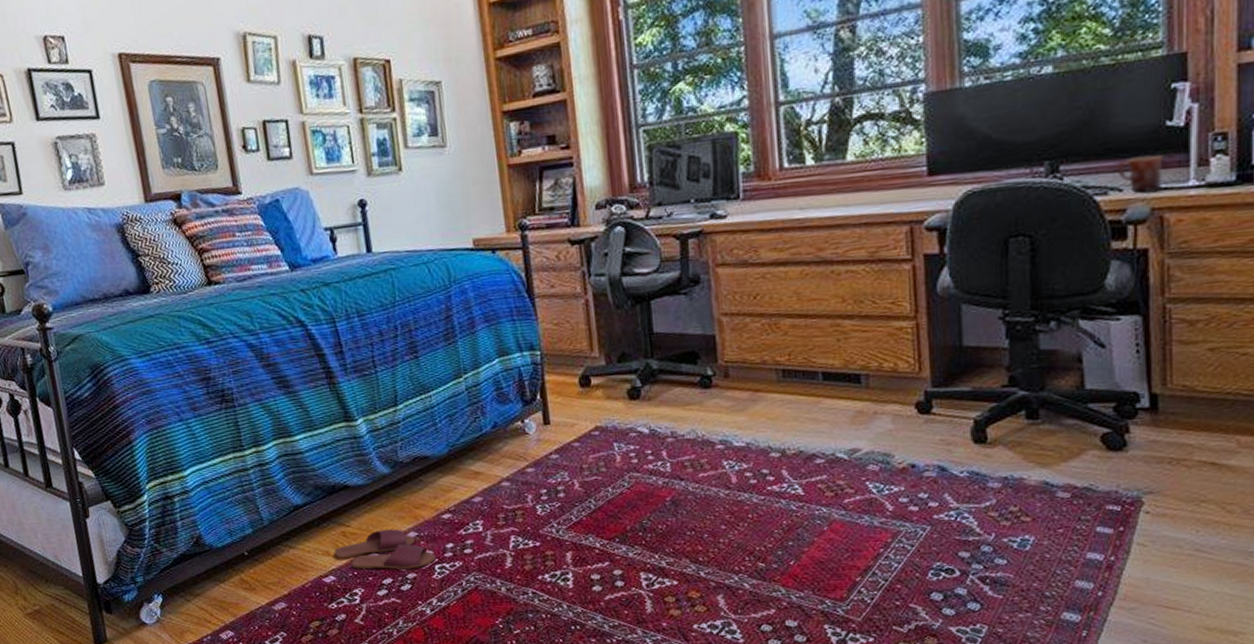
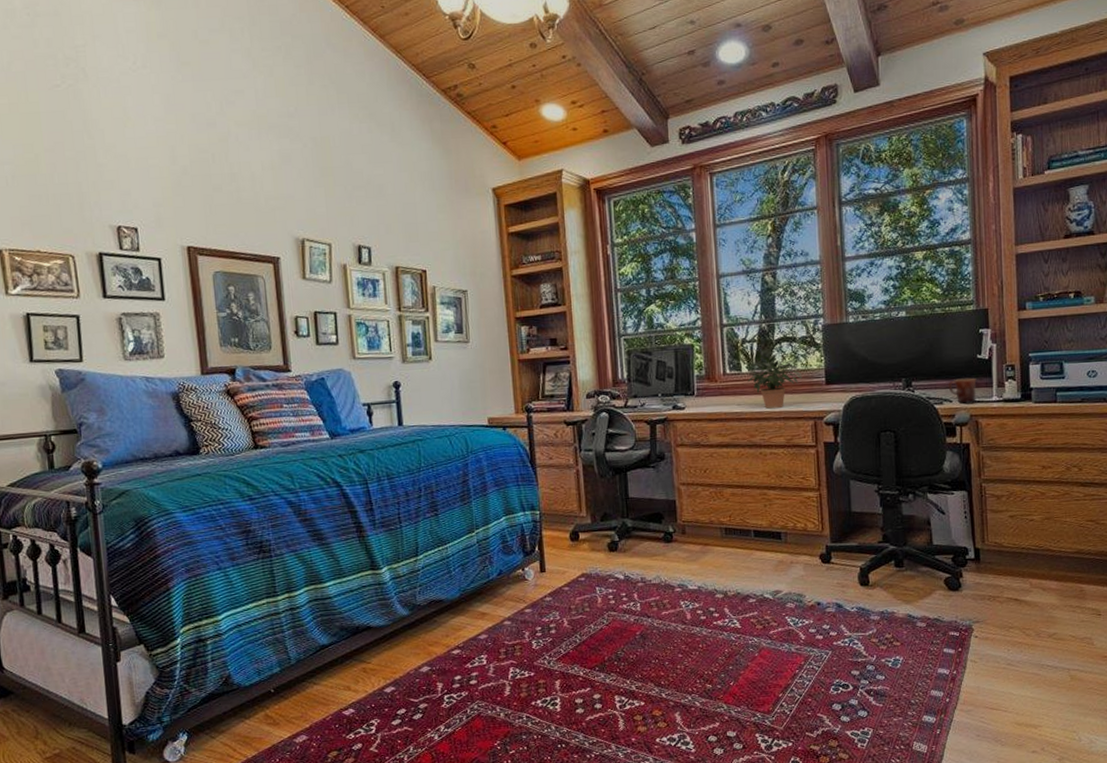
slippers: present [334,529,436,570] -> none [355,664,445,702]
potted plant: none [813,134,894,213] -> present [747,350,803,410]

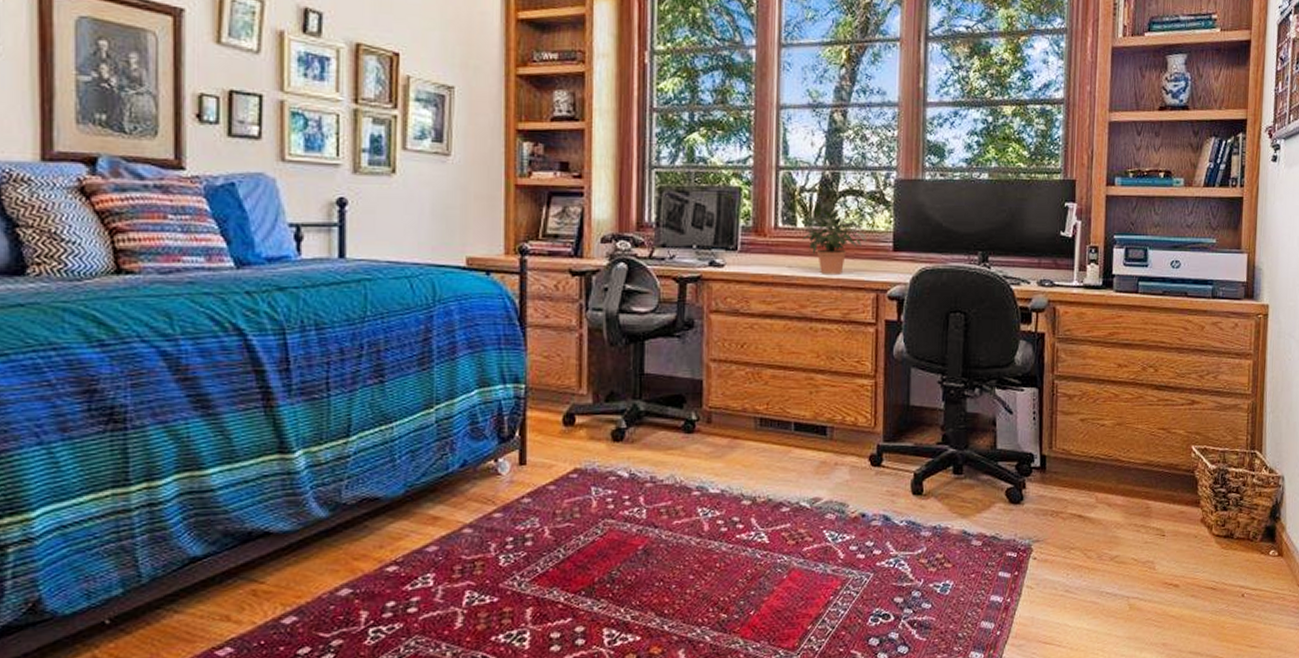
mug: present [948,378,977,403] -> none [1027,257,1058,286]

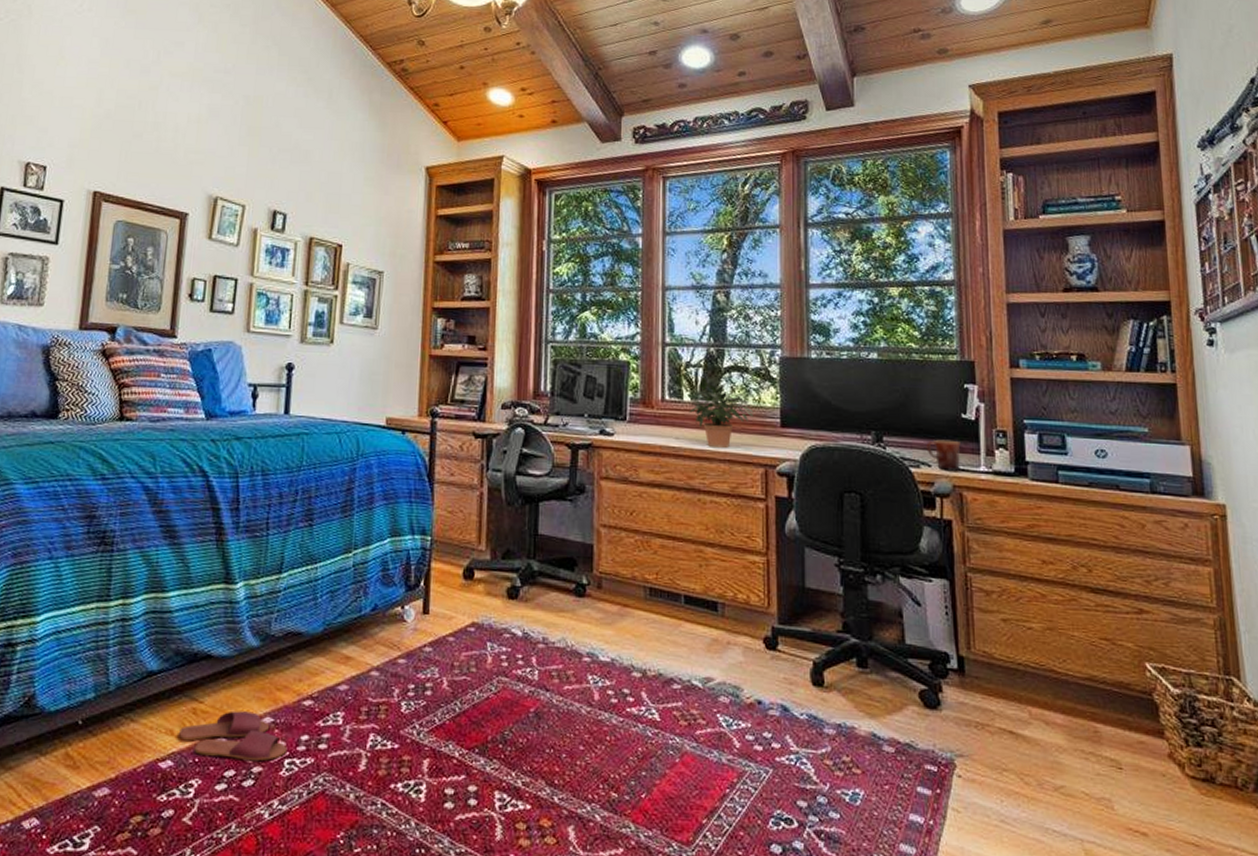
slippers: none [238,585,371,637] -> present [179,710,288,762]
mug: none [1027,257,1058,286] -> present [926,439,961,471]

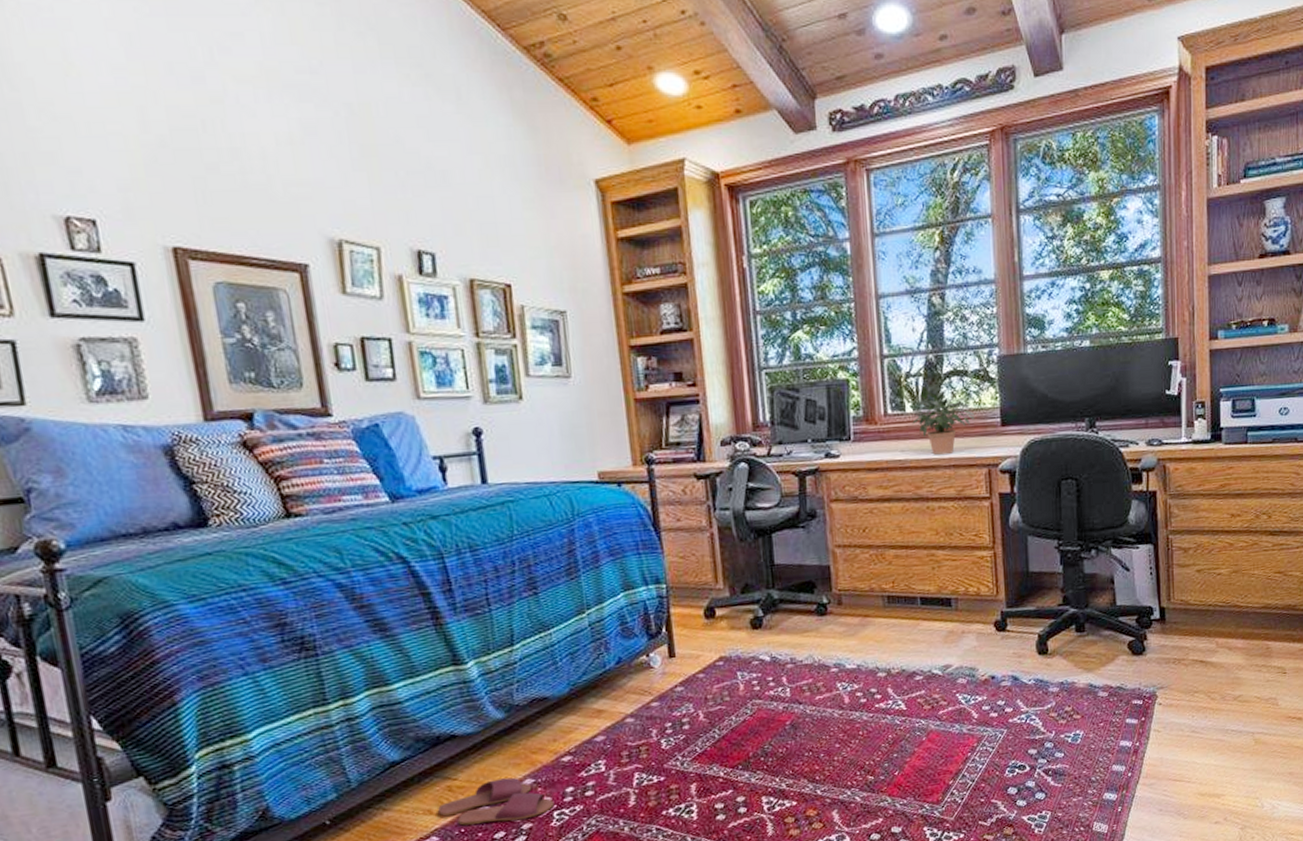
mug: present [926,439,961,471] -> none [1134,416,1165,446]

